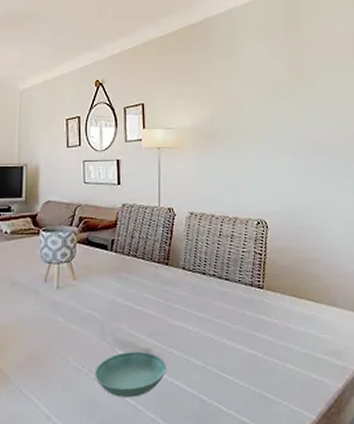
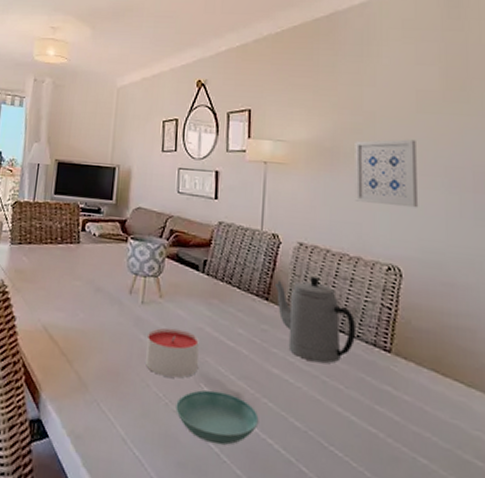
candle: none [63,305,112,350] -> present [145,327,199,378]
teapot: none [173,239,237,309] -> present [275,276,355,364]
wall art: none [228,119,277,173] -> present [354,139,419,208]

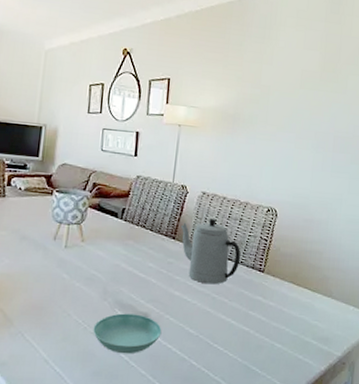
candle: present [145,327,199,378] -> none [67,266,115,307]
wall art: present [354,139,419,208] -> none [248,109,298,164]

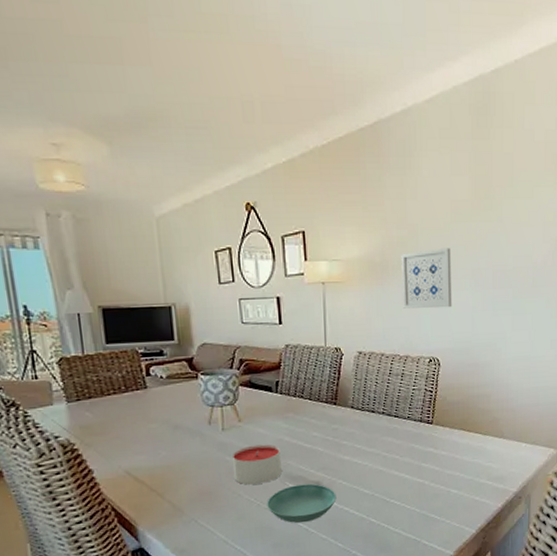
candle: none [67,266,115,307] -> present [231,444,282,485]
teapot: present [181,219,241,285] -> none [341,378,406,444]
wall art: none [248,109,298,164] -> present [401,247,452,309]

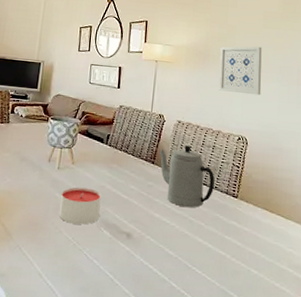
saucer: present [267,483,337,524] -> none [81,232,144,273]
teapot: none [341,378,406,444] -> present [159,145,215,208]

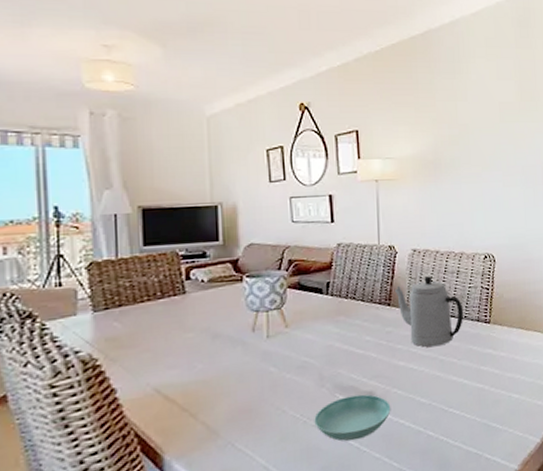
candle: present [59,187,101,225] -> none [276,351,331,399]
saucer: none [81,232,144,273] -> present [314,394,391,441]
wall art: present [218,46,262,96] -> none [453,146,505,205]

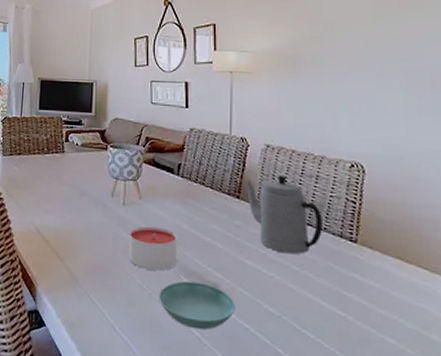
candle: none [276,351,331,399] -> present [128,226,177,271]

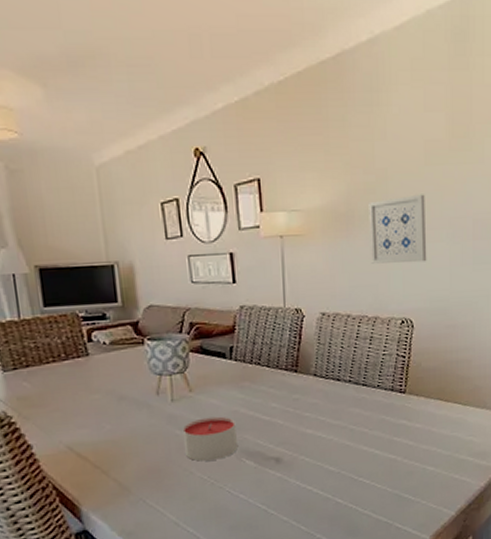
saucer: present [159,280,235,330] -> none [221,460,299,504]
teapot: present [245,175,322,255] -> none [302,342,376,416]
wall art: none [315,44,379,109] -> present [368,194,427,264]

